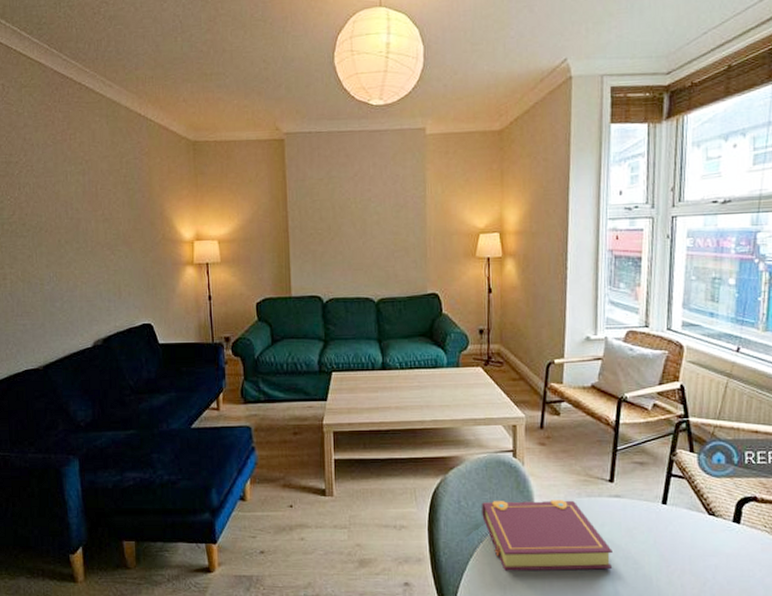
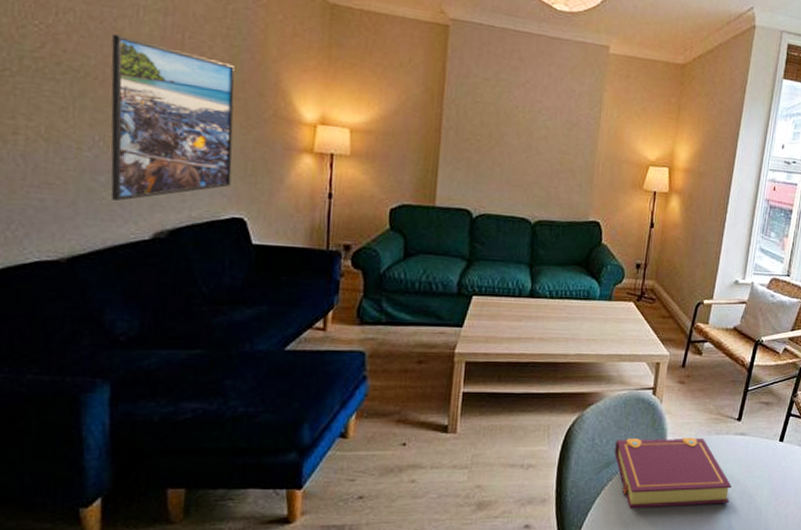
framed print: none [53,196,139,320] -> present [110,34,235,201]

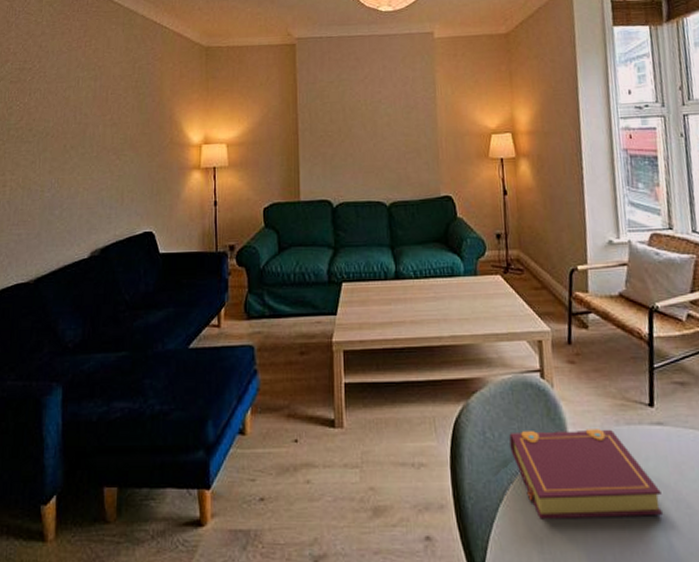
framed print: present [110,34,235,201] -> none [62,101,143,228]

